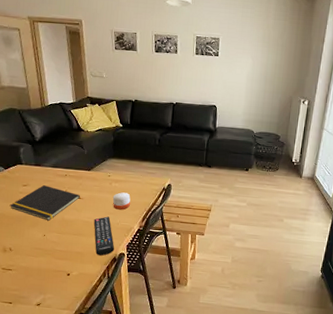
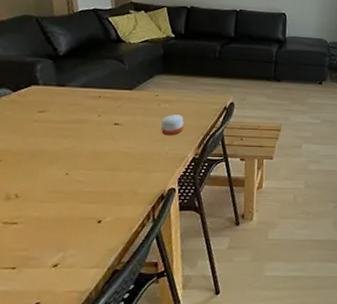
notepad: present [9,185,81,221] -> none [17,110,119,155]
remote control: present [93,216,115,256] -> none [135,144,163,194]

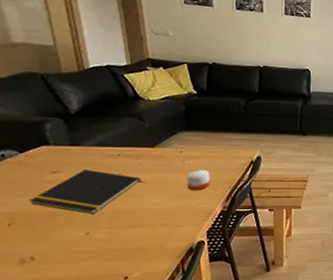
notepad: none [17,110,119,155] -> present [28,170,142,214]

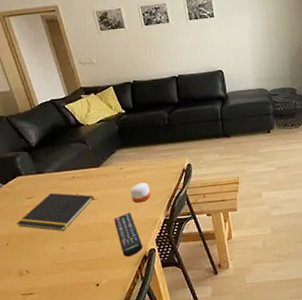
remote control: none [161,200,191,248] -> present [114,212,143,257]

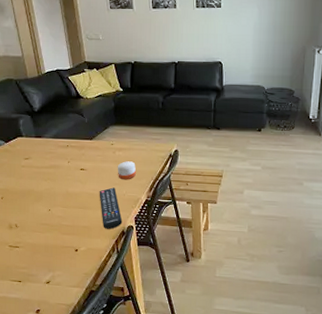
notepad: present [16,193,95,231] -> none [12,158,84,194]

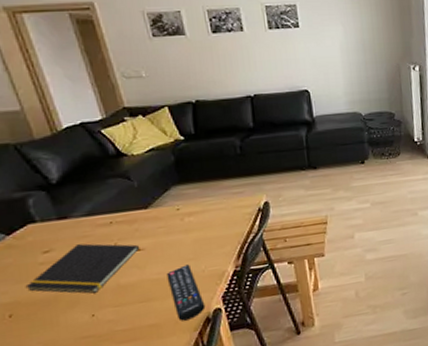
notepad: none [12,158,84,194] -> present [25,243,140,294]
candle: present [117,161,136,180] -> none [188,226,216,253]

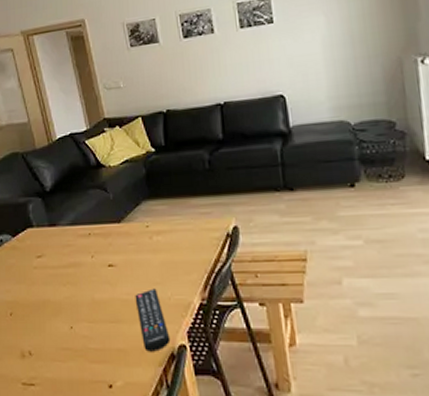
notepad: present [25,243,140,294] -> none [23,253,113,304]

